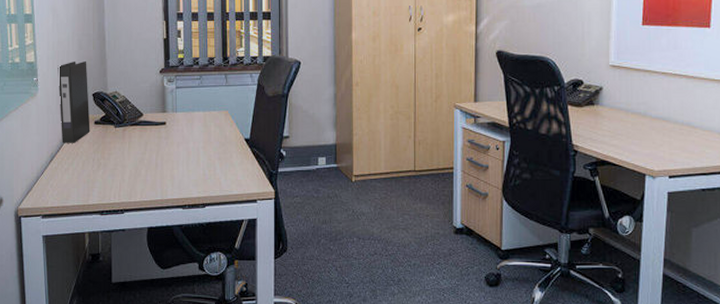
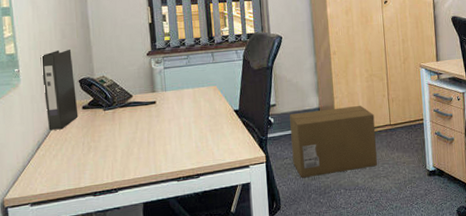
box: none [303,146,397,220] -> present [290,106,377,178]

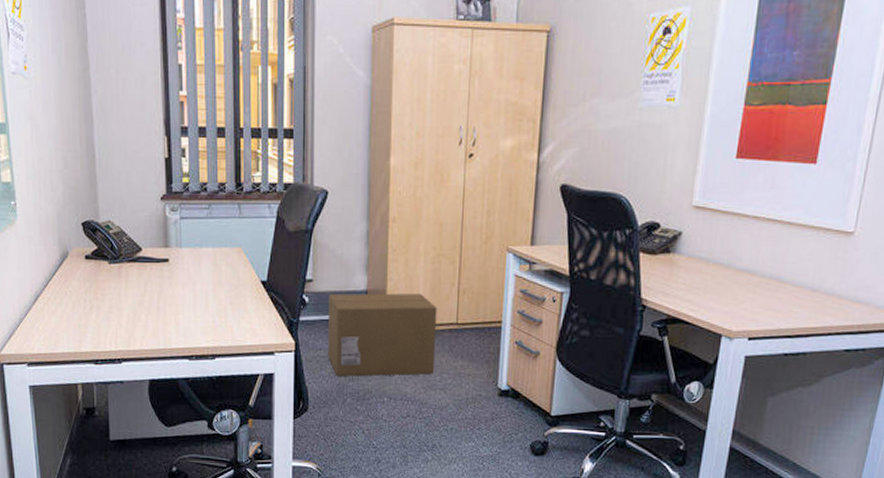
binder: present [40,49,79,131] -> none [39,182,80,281]

